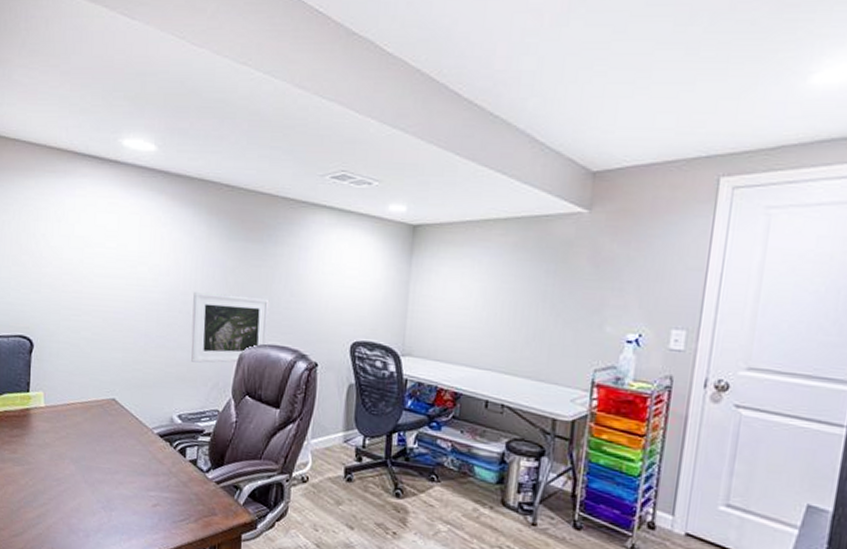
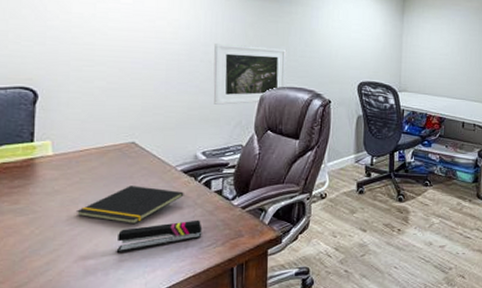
notepad: none [62,445,160,488] -> present [75,186,184,225]
stapler: none [96,490,176,516] -> present [116,220,202,254]

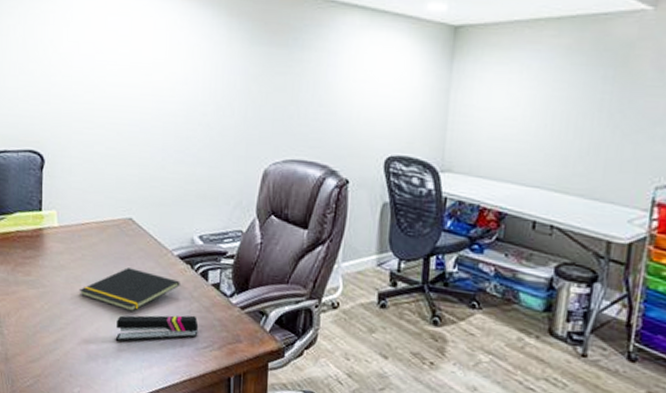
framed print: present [213,44,287,105] -> none [212,102,296,180]

